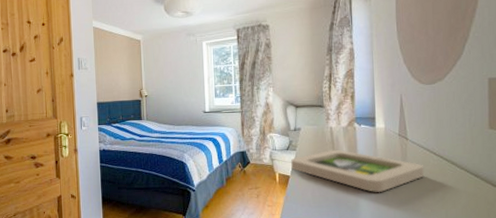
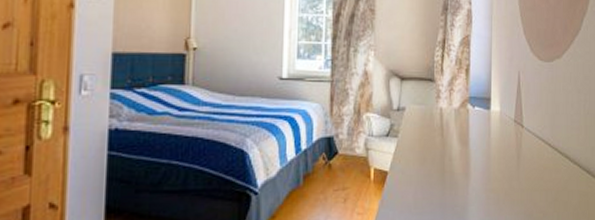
picture frame: present [291,149,425,193] -> none [391,137,539,194]

